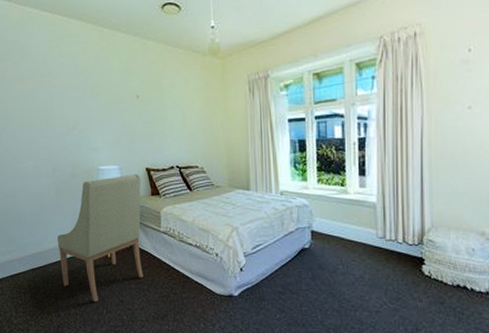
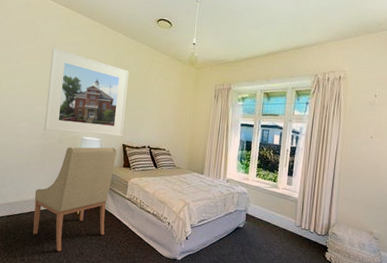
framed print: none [43,65,144,166] -> present [44,47,129,137]

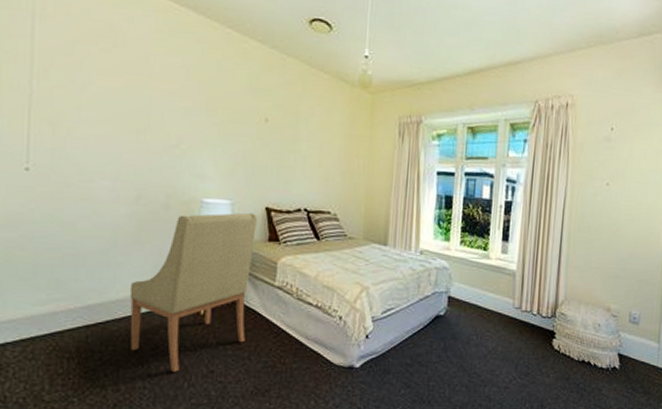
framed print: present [44,47,129,137] -> none [139,61,270,196]

